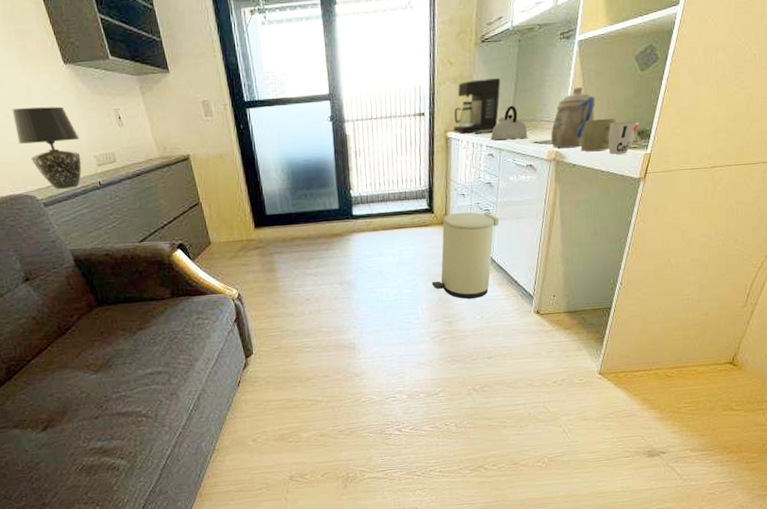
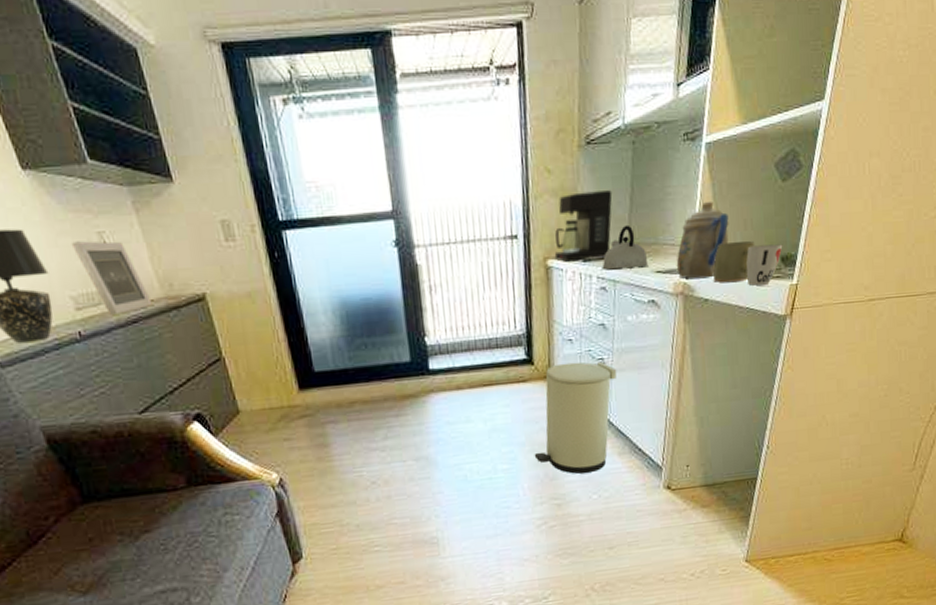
picture frame: none [96,115,152,171] -> present [71,240,153,317]

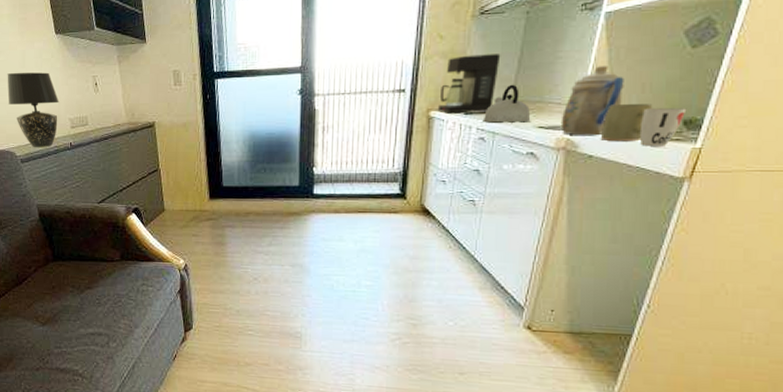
picture frame: present [71,240,153,317] -> none [75,82,119,134]
pedal bin: present [534,361,617,474] -> none [396,201,487,301]

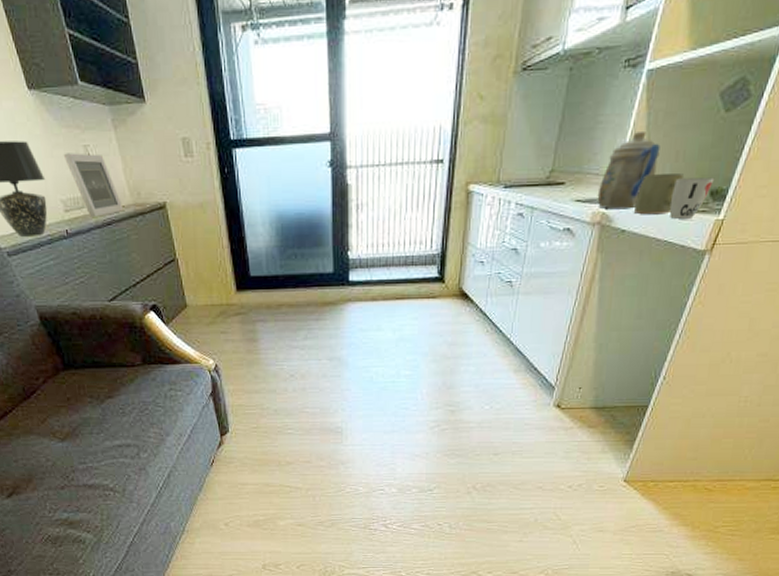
picture frame: none [75,82,119,134] -> present [63,153,124,219]
coffee maker: present [437,54,501,114] -> none [476,118,542,187]
kettle: present [482,84,531,123] -> none [521,152,569,197]

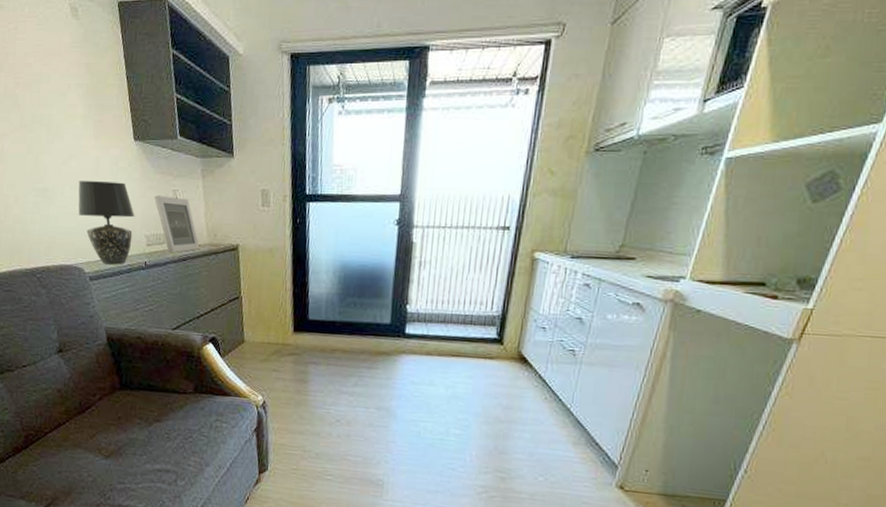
teapot: present [597,130,660,210] -> none [670,214,740,290]
mug: present [634,174,685,215] -> none [711,257,768,299]
cup: present [669,177,715,219] -> none [750,263,802,305]

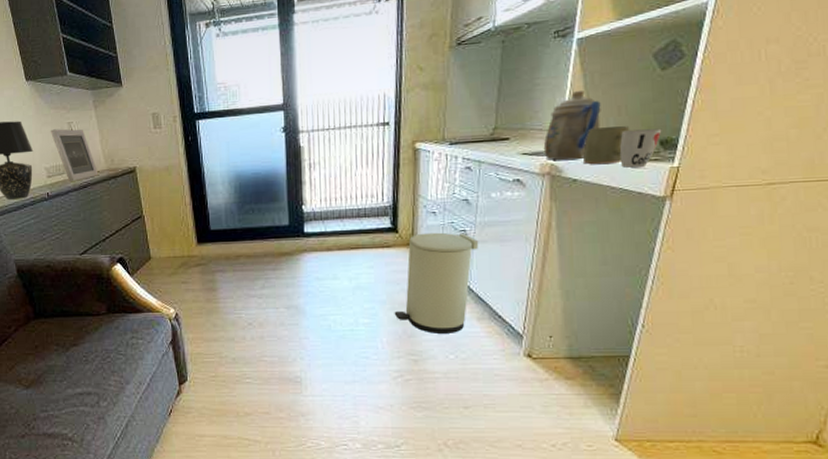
pedal bin: none [487,348,587,455] -> present [394,232,479,334]
teapot: none [670,214,740,290] -> present [543,90,601,161]
mug: none [711,257,768,299] -> present [583,126,630,165]
cup: none [750,263,802,305] -> present [619,128,662,168]

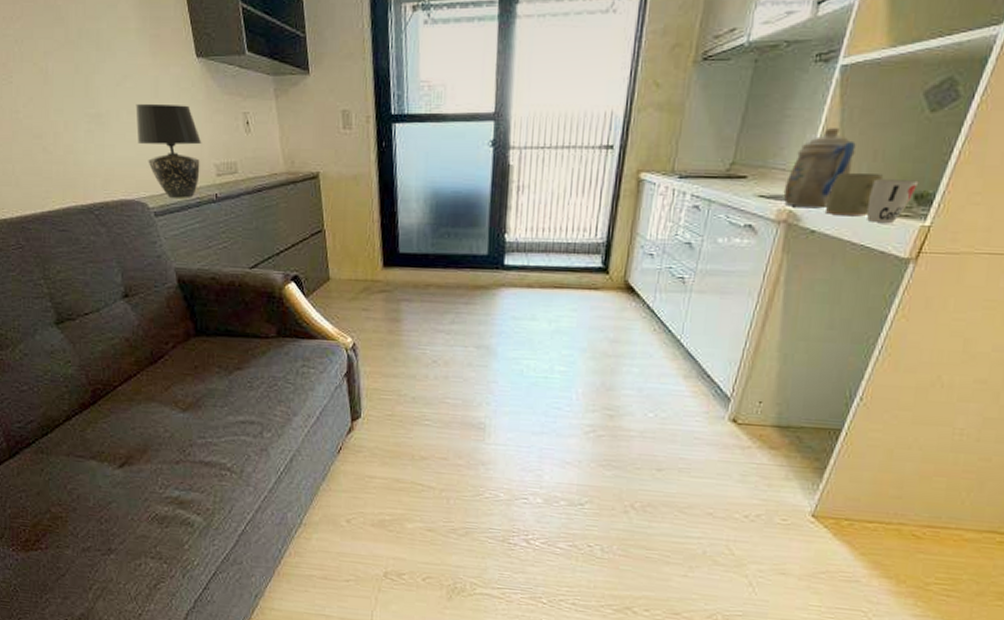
picture frame: present [50,128,98,183] -> none [222,119,276,184]
pedal bin: present [394,232,479,334] -> none [593,276,697,390]

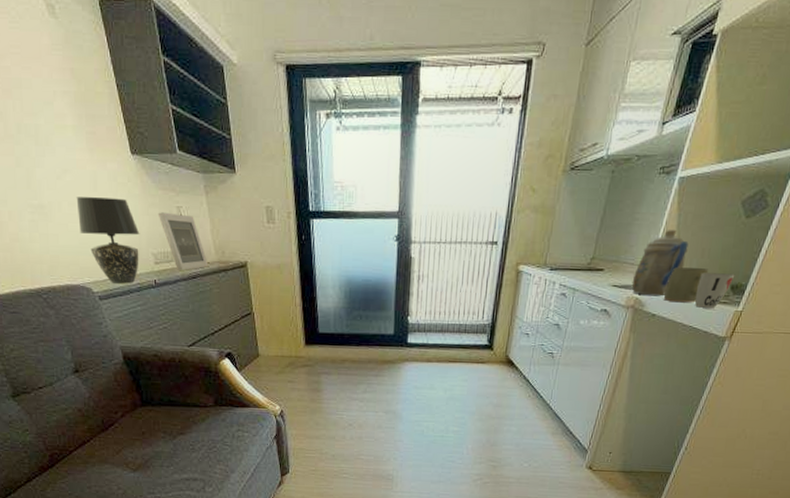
picture frame: none [222,119,276,184] -> present [157,212,208,272]

